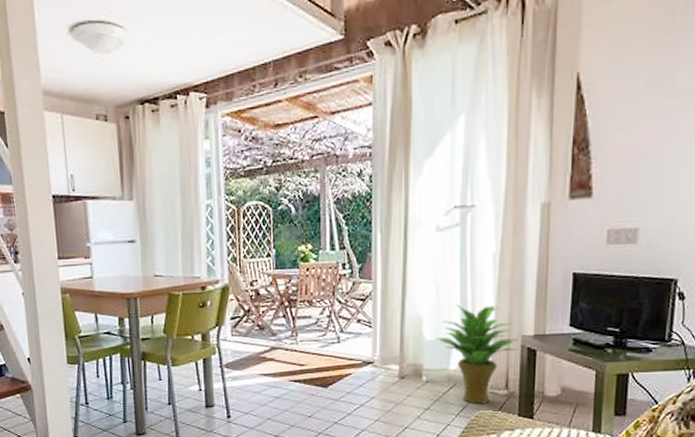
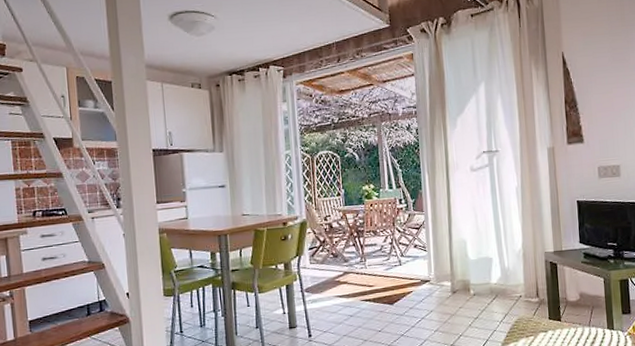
potted plant: present [437,303,518,404] -> none [479,228,542,311]

